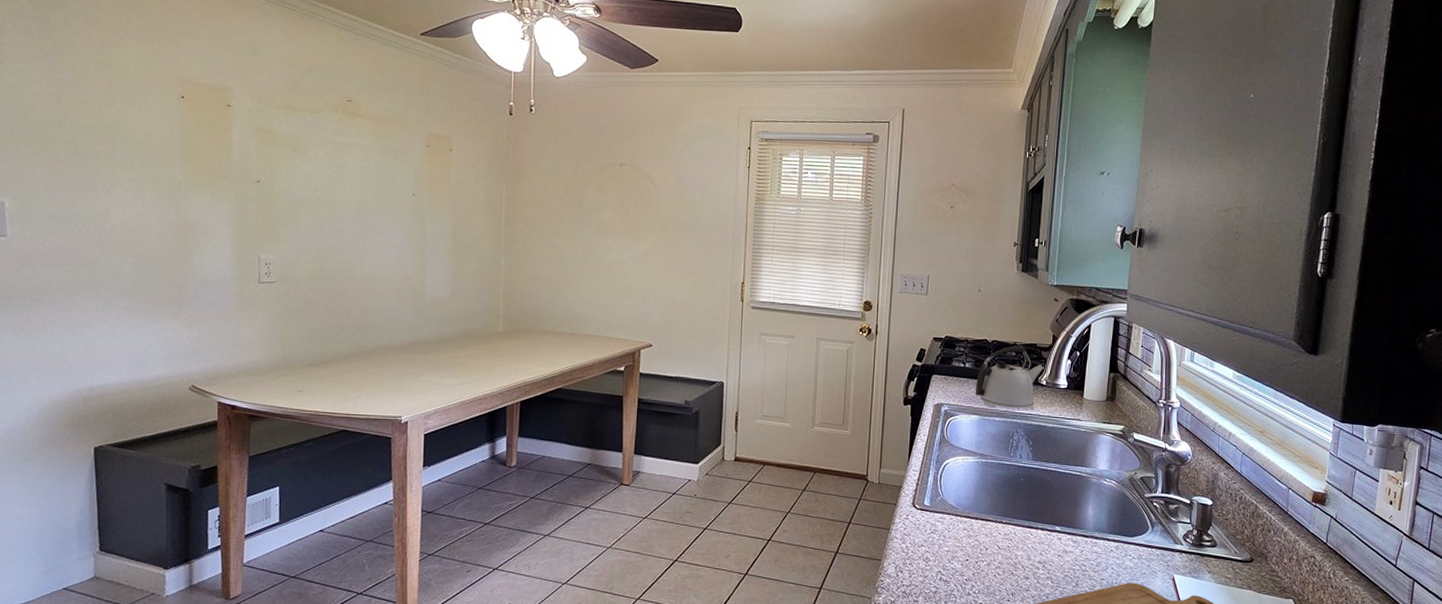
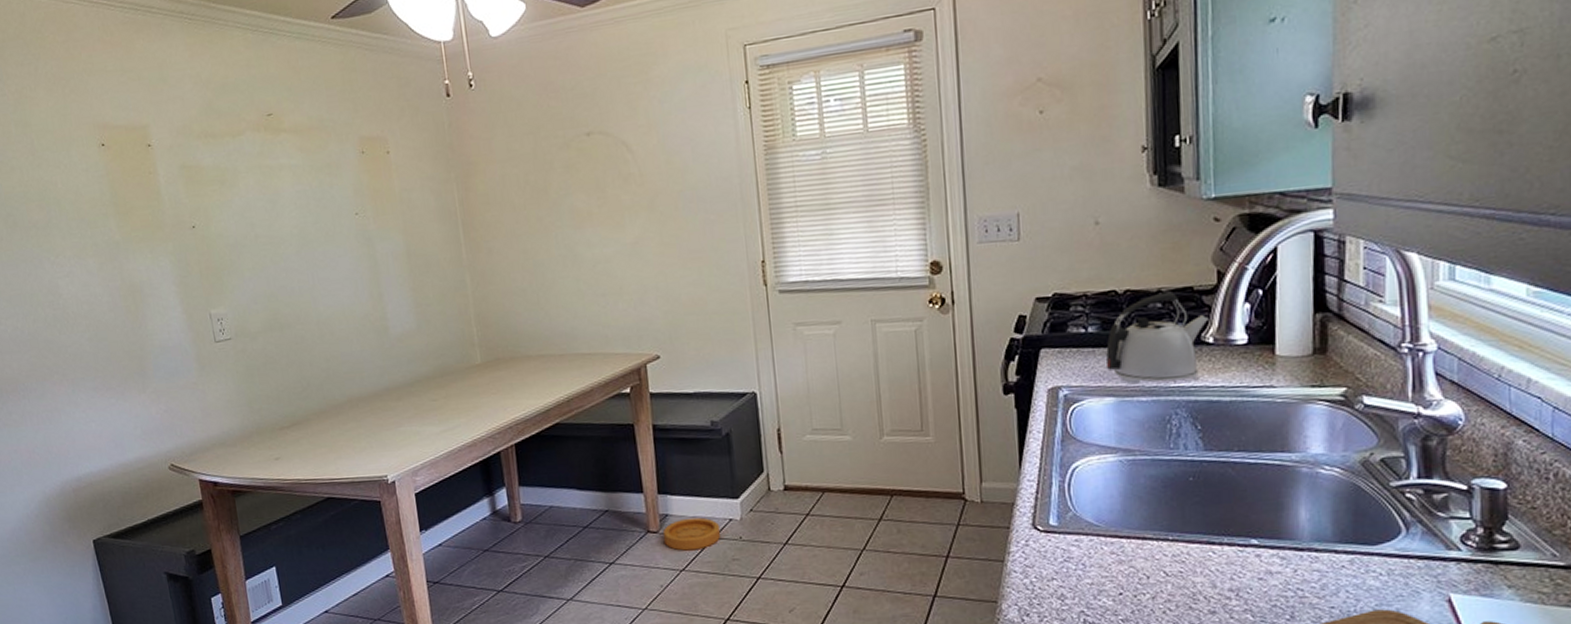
pet bowl: none [633,476,681,502] -> present [662,517,721,551]

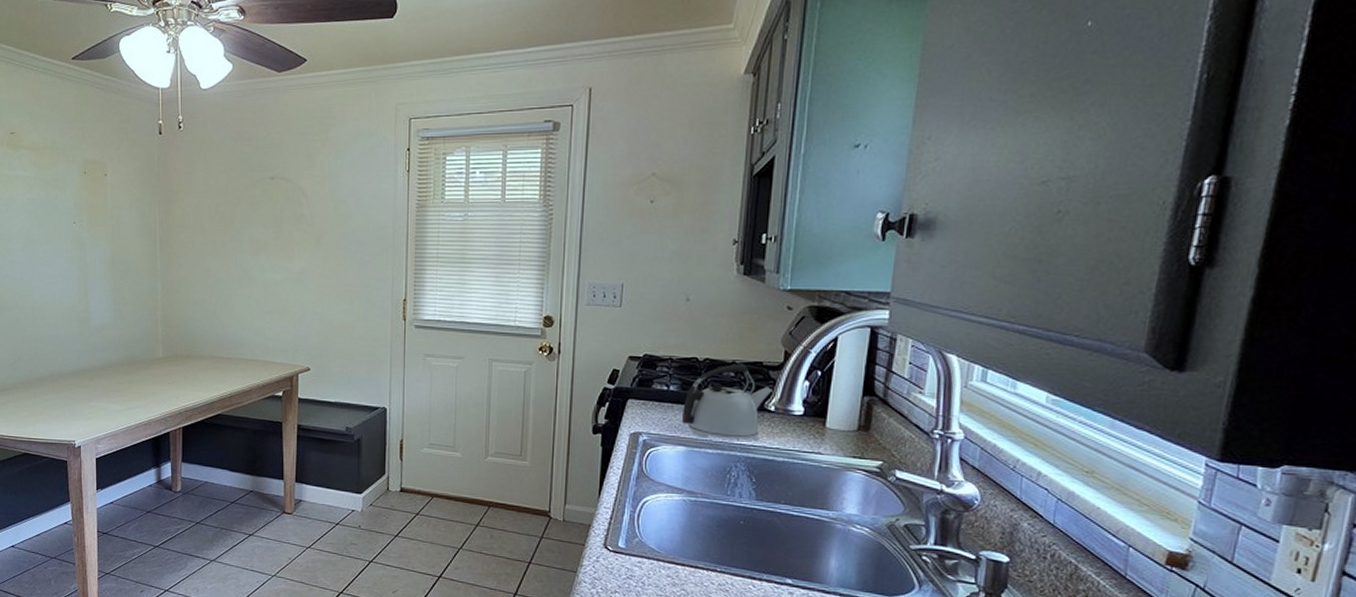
pet bowl: present [662,517,721,551] -> none [295,505,344,533]

